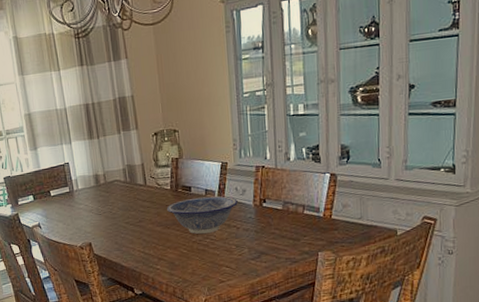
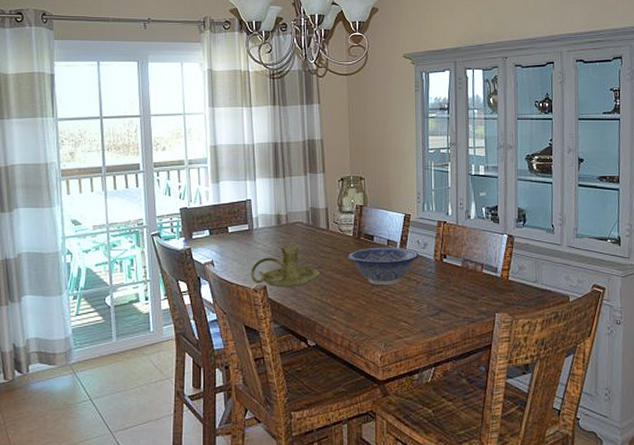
candle holder: none [75,202,141,244] -> present [251,245,320,288]

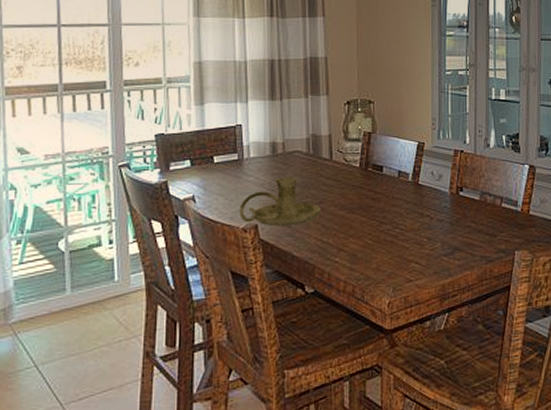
decorative bowl: present [347,247,419,286] -> none [352,179,433,223]

